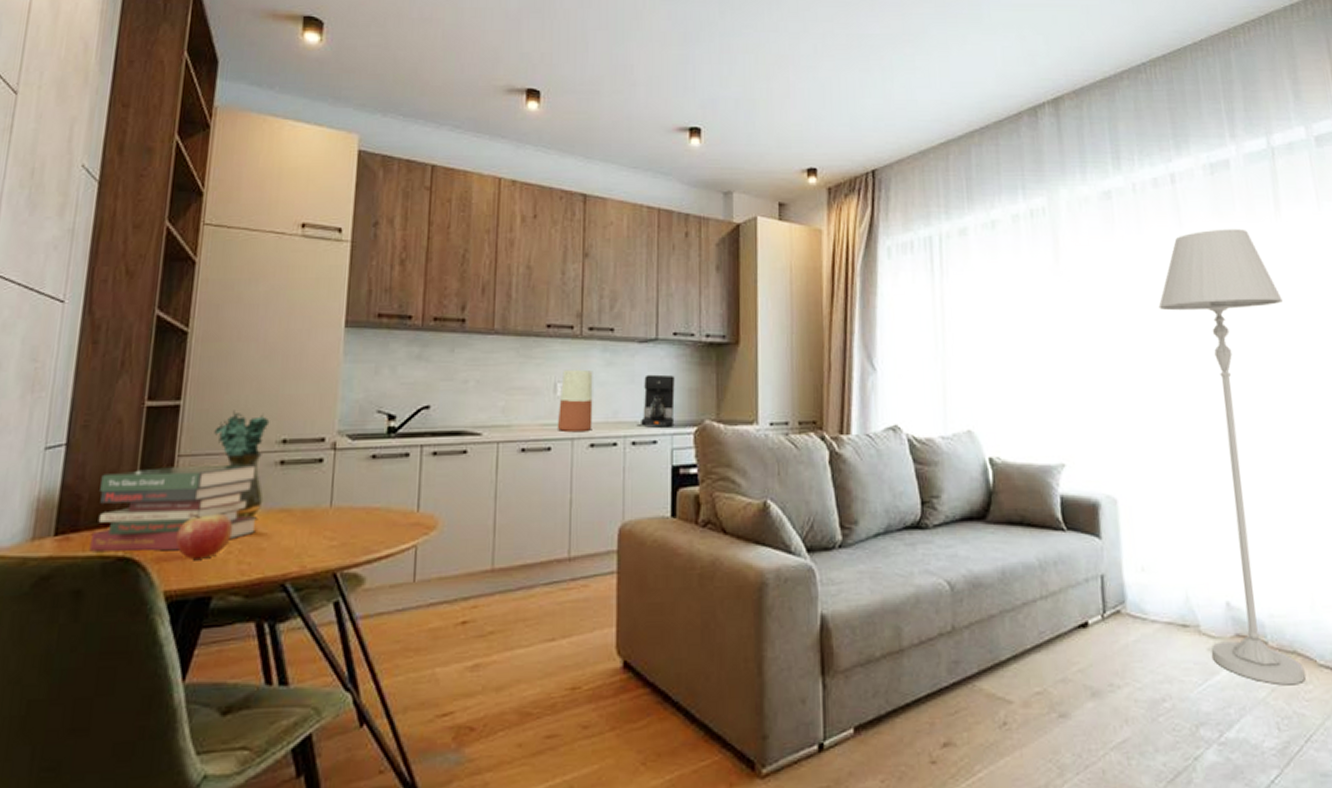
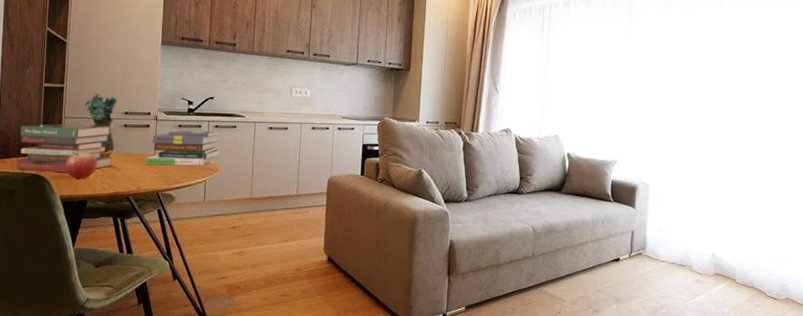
books: none [313,461,440,526] -> present [145,130,220,166]
vase: present [557,369,593,433] -> none [292,80,316,120]
coffee maker: present [641,374,675,427] -> none [344,86,367,120]
floor lamp: present [1158,228,1306,686] -> none [696,10,785,307]

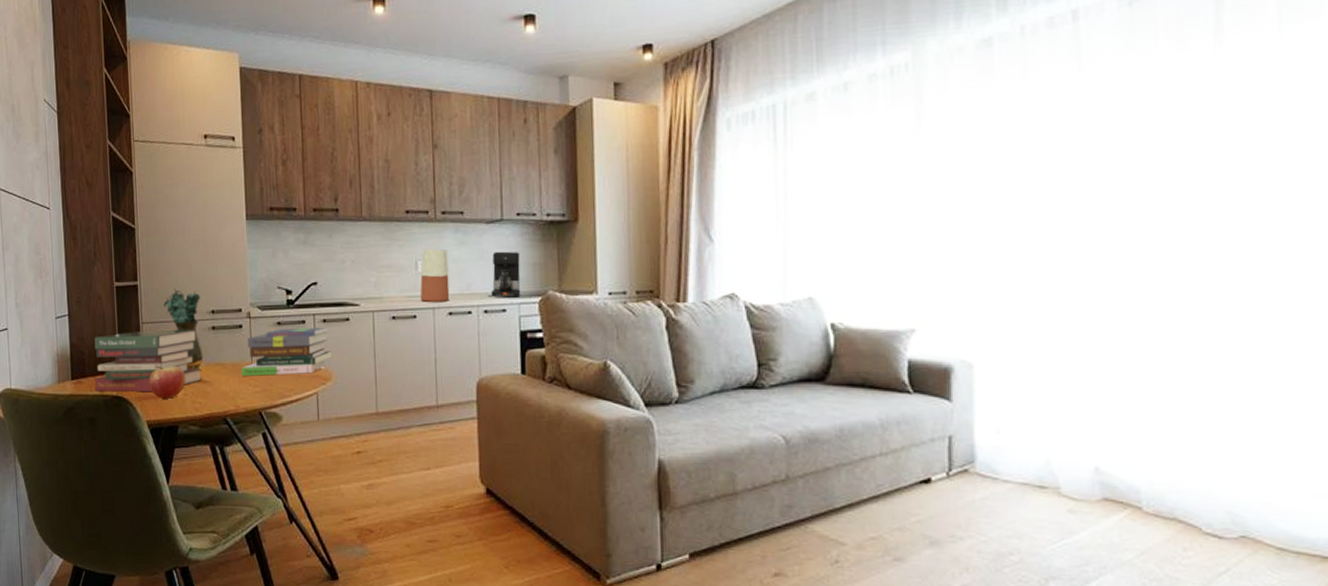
vase: none [292,80,316,120] -> present [420,249,450,303]
coffee maker: none [344,86,367,120] -> present [491,251,521,298]

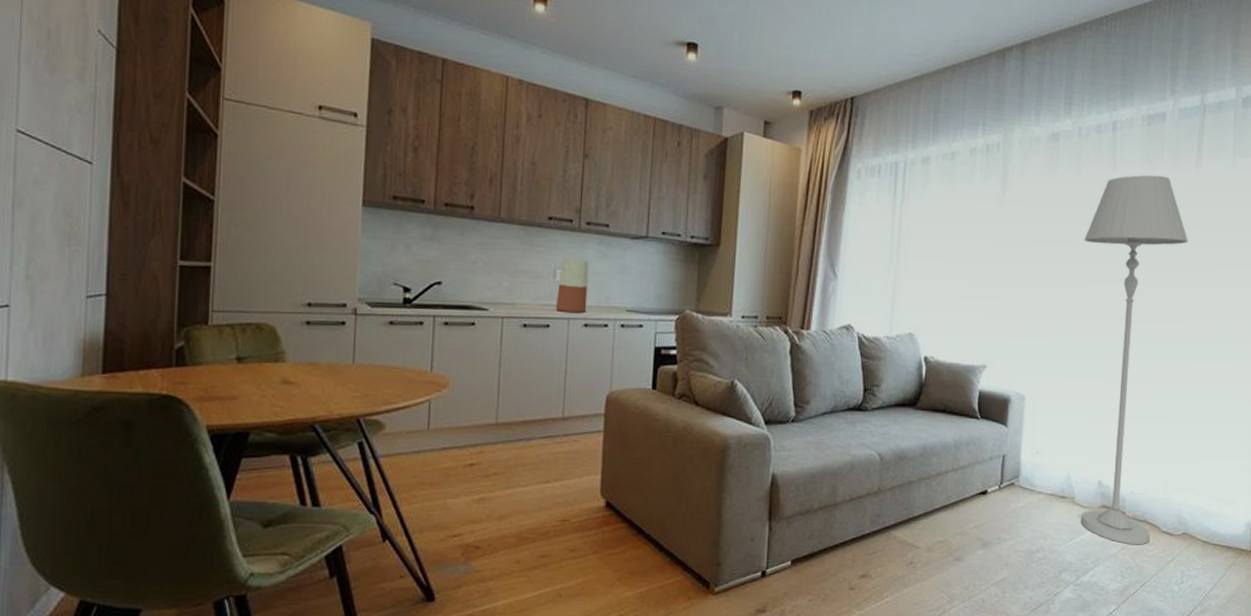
books: present [94,329,201,393] -> none [136,320,287,393]
fruit: present [149,365,186,399] -> none [214,362,266,401]
vase: present [163,288,204,370] -> none [244,274,295,369]
books: present [241,327,332,376] -> none [338,329,451,380]
coffee maker: present [491,251,521,298] -> none [629,267,661,314]
floor lamp: none [1042,67,1210,550] -> present [1080,175,1188,545]

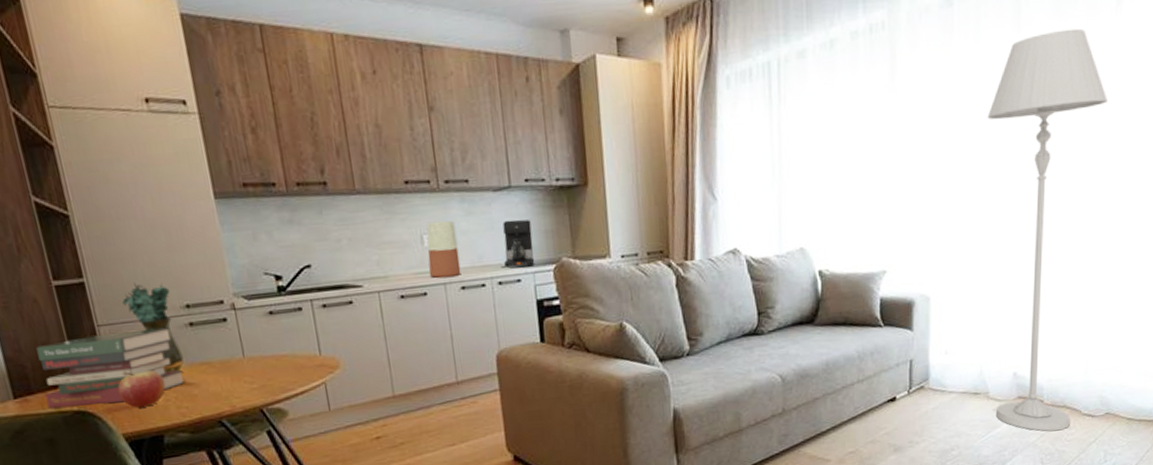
books: none [136,320,287,393] -> present [36,327,185,409]
fruit: none [214,362,266,401] -> present [117,369,166,408]
vase: none [244,274,295,369] -> present [122,282,184,373]
coffee maker: none [629,267,661,314] -> present [502,219,535,268]

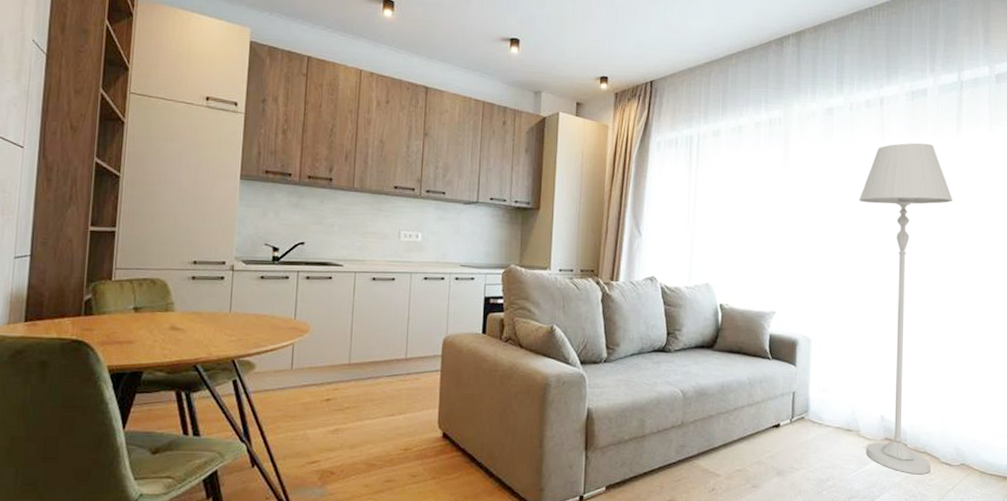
books: present [36,327,185,409] -> none [51,276,175,338]
fruit: present [117,369,166,408] -> none [115,311,158,344]
vase: present [122,282,184,373] -> none [142,237,184,318]
vase: present [426,221,461,279] -> none [399,221,428,269]
coffee maker: present [502,219,535,268] -> none [463,228,490,268]

